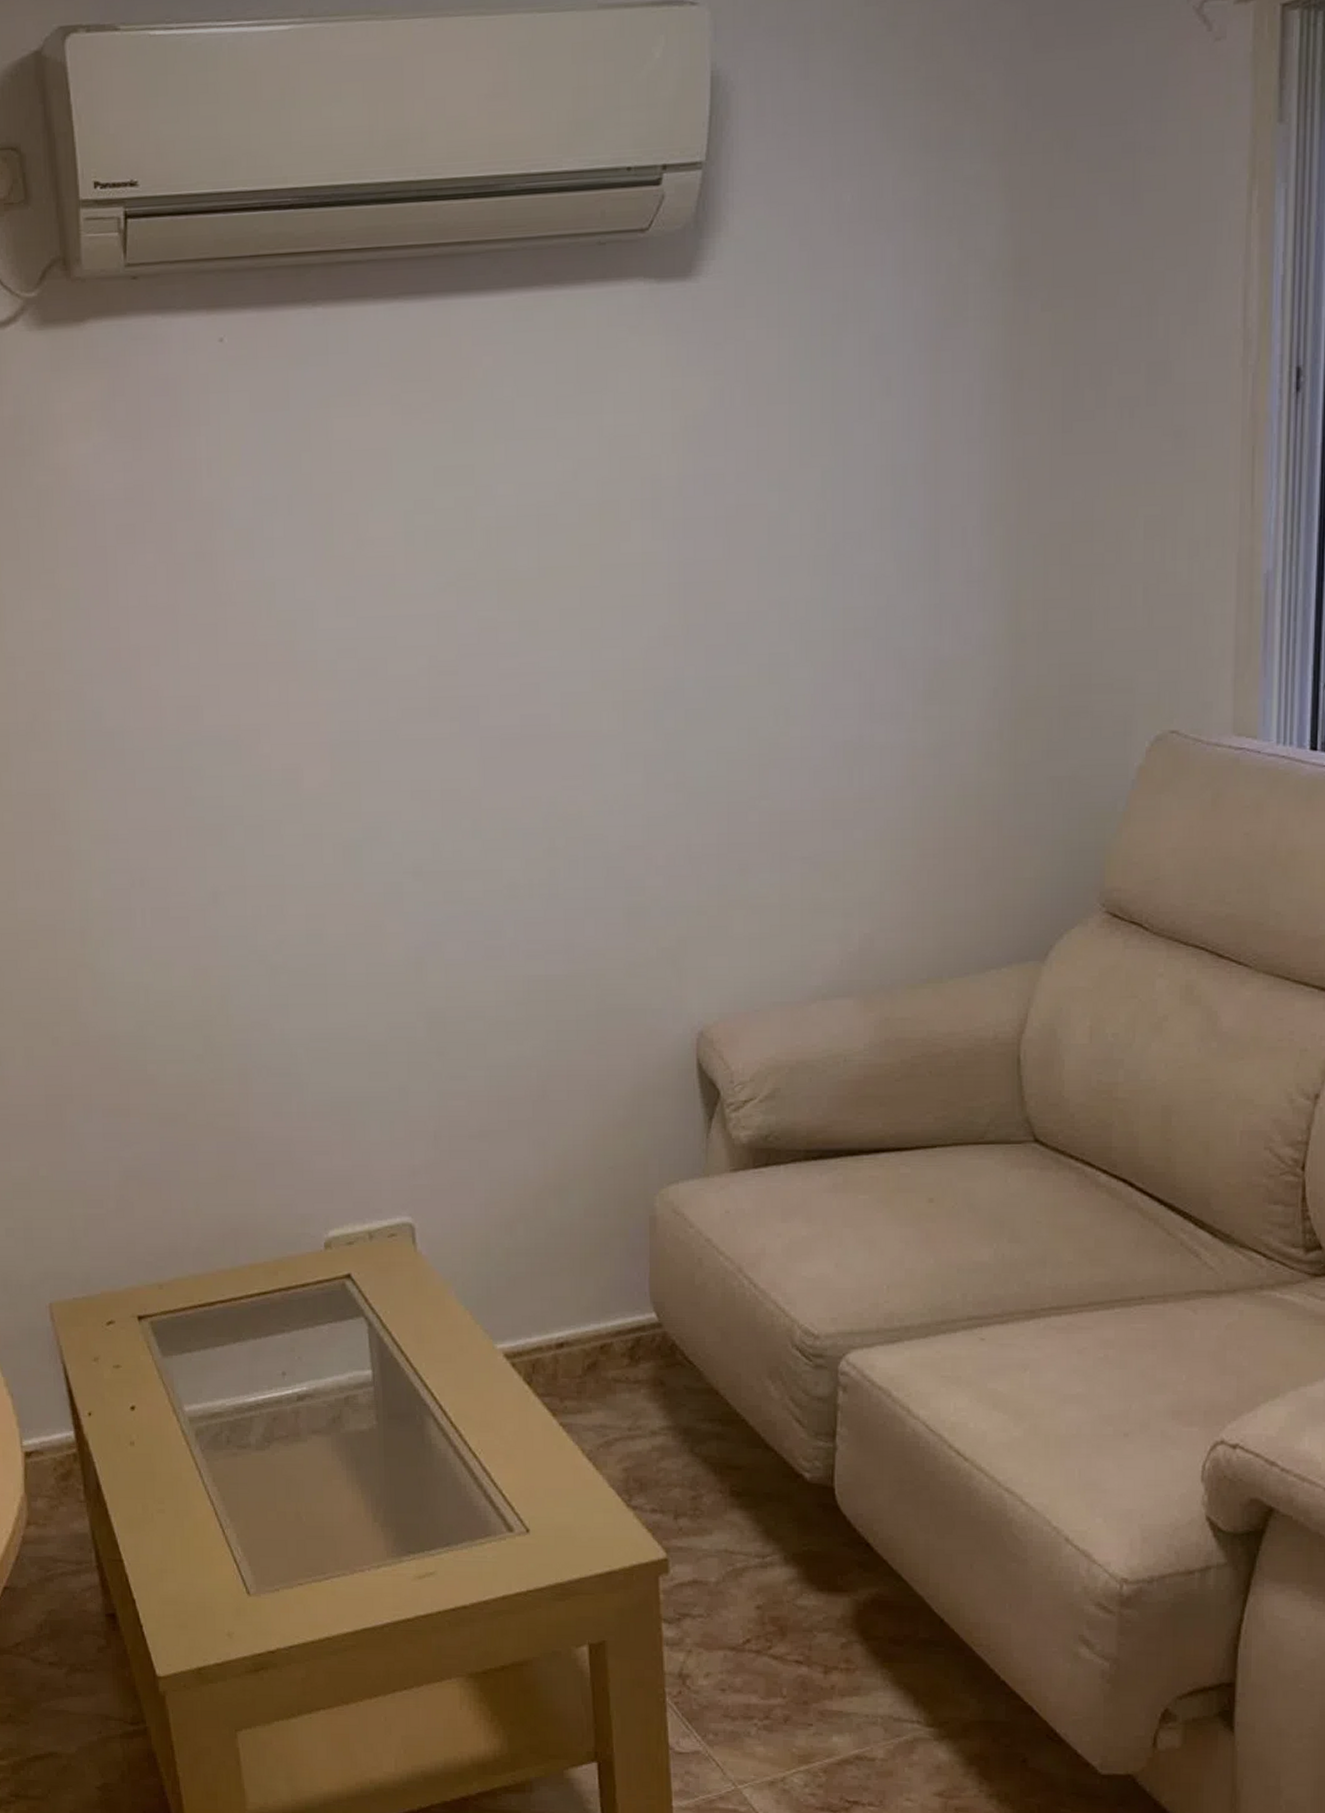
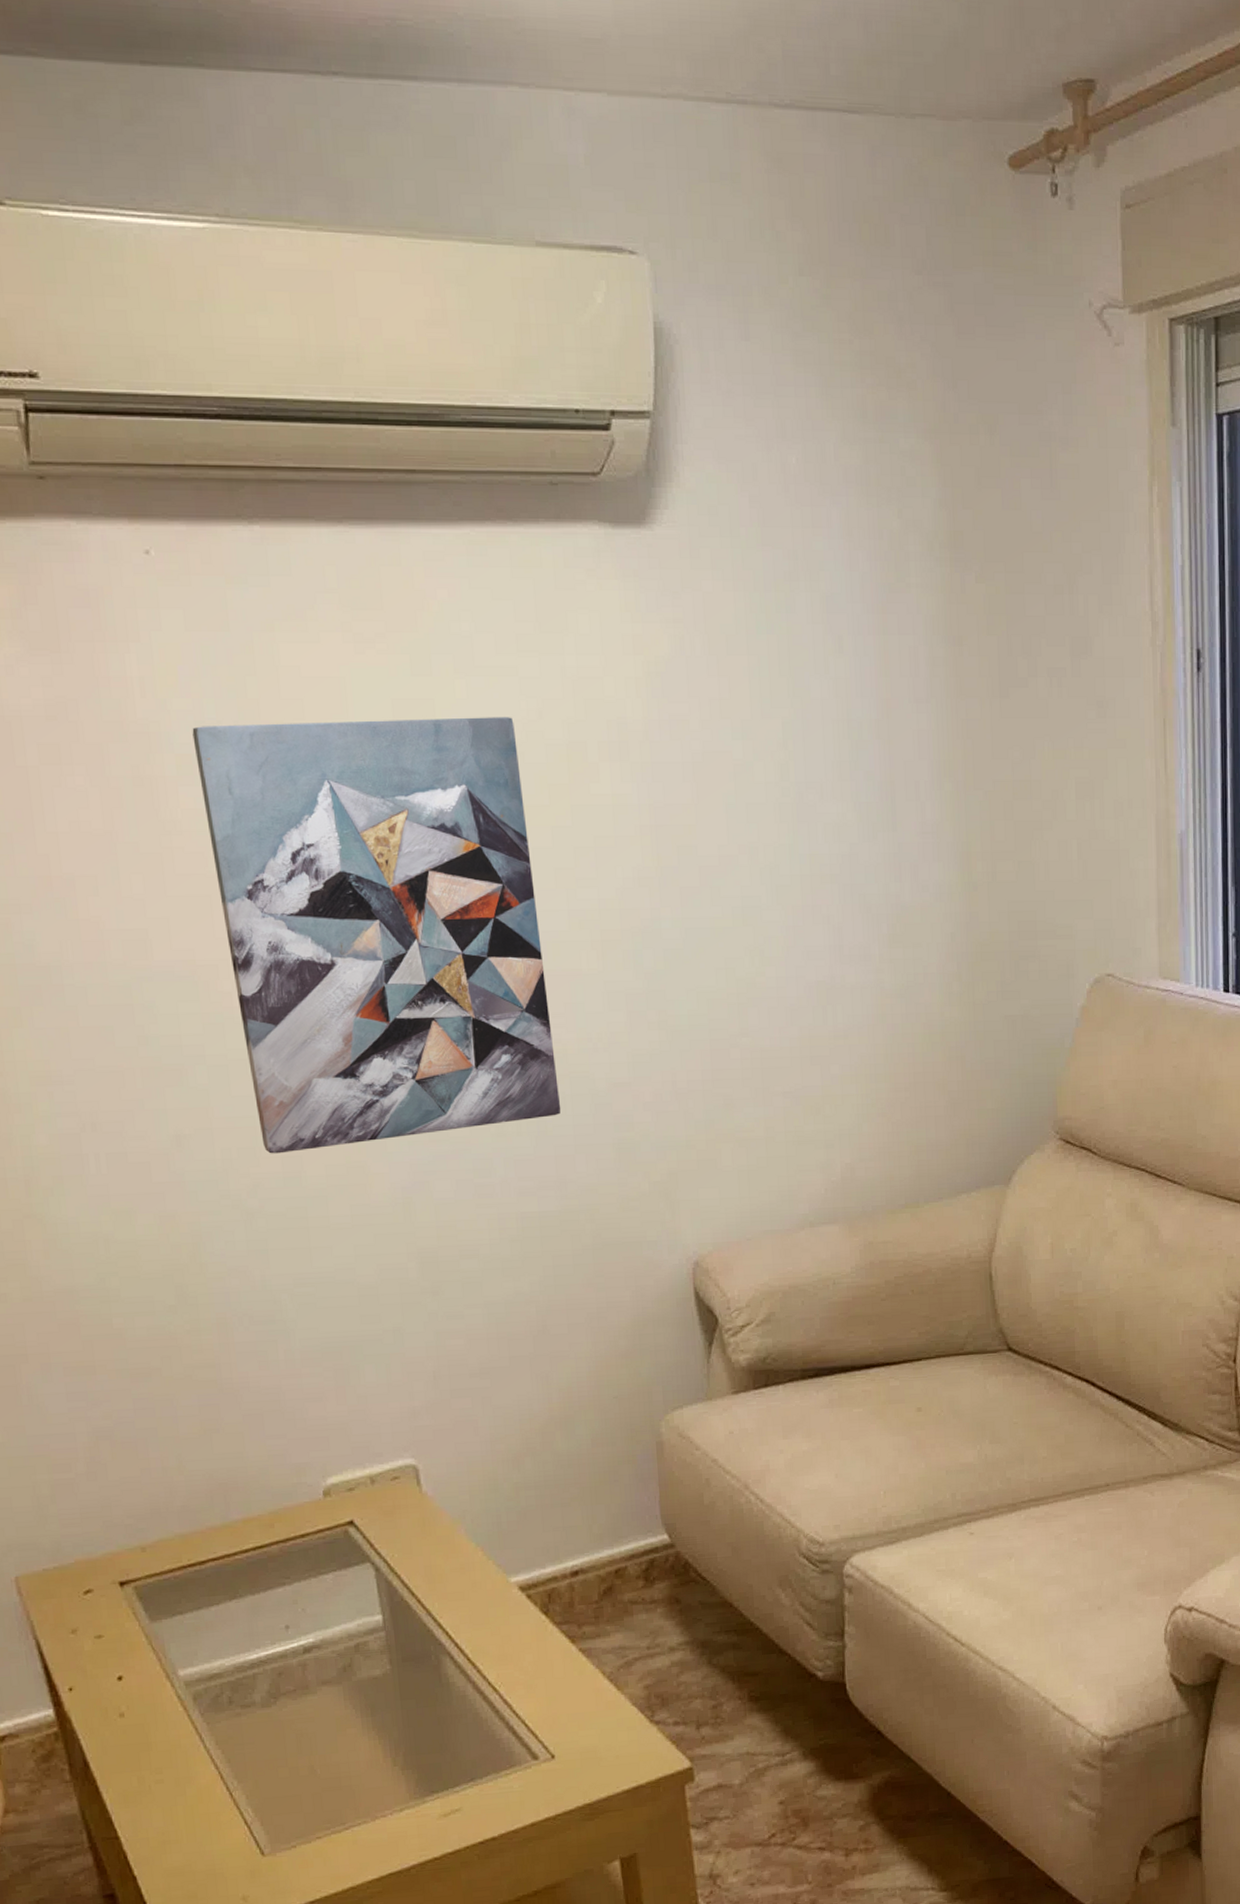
wall art: none [250,479,574,912] -> present [192,717,561,1154]

